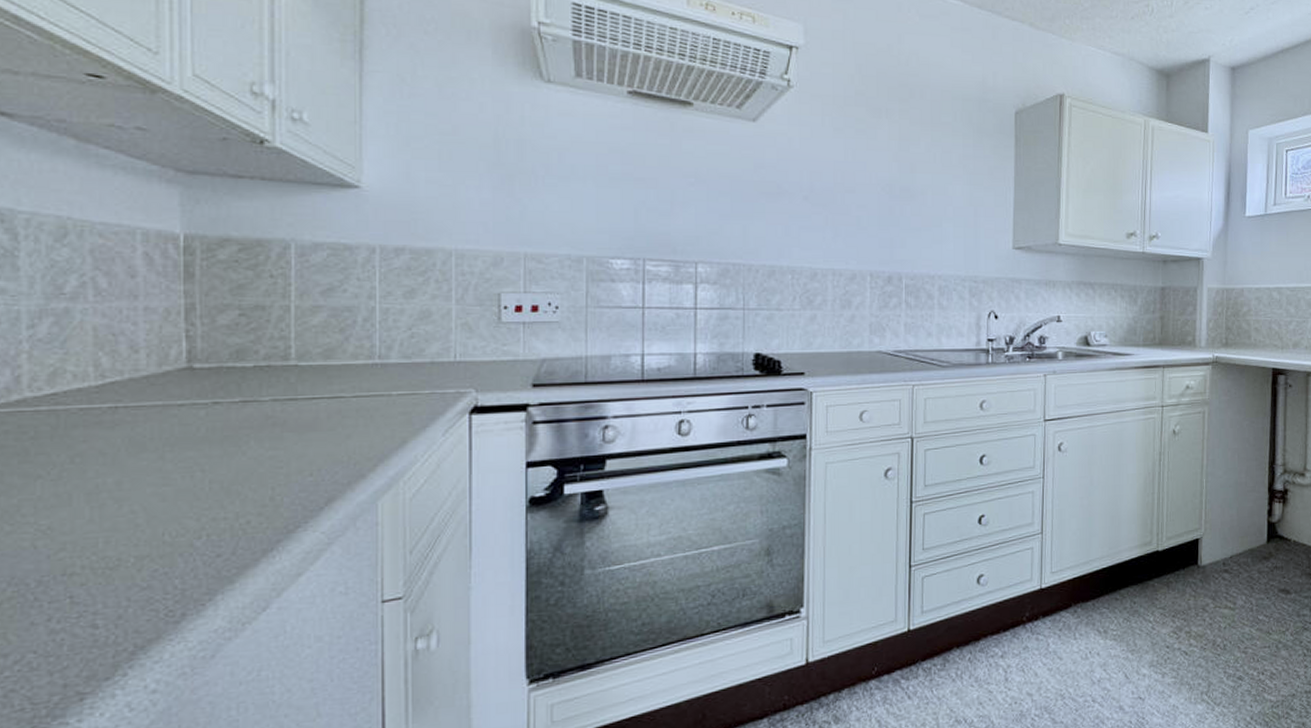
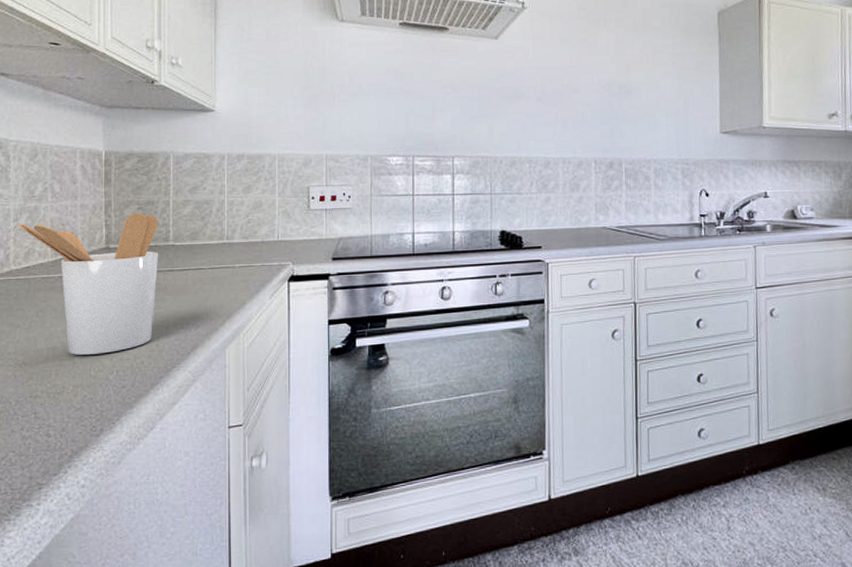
utensil holder: none [32,320,274,515] -> present [16,212,159,355]

